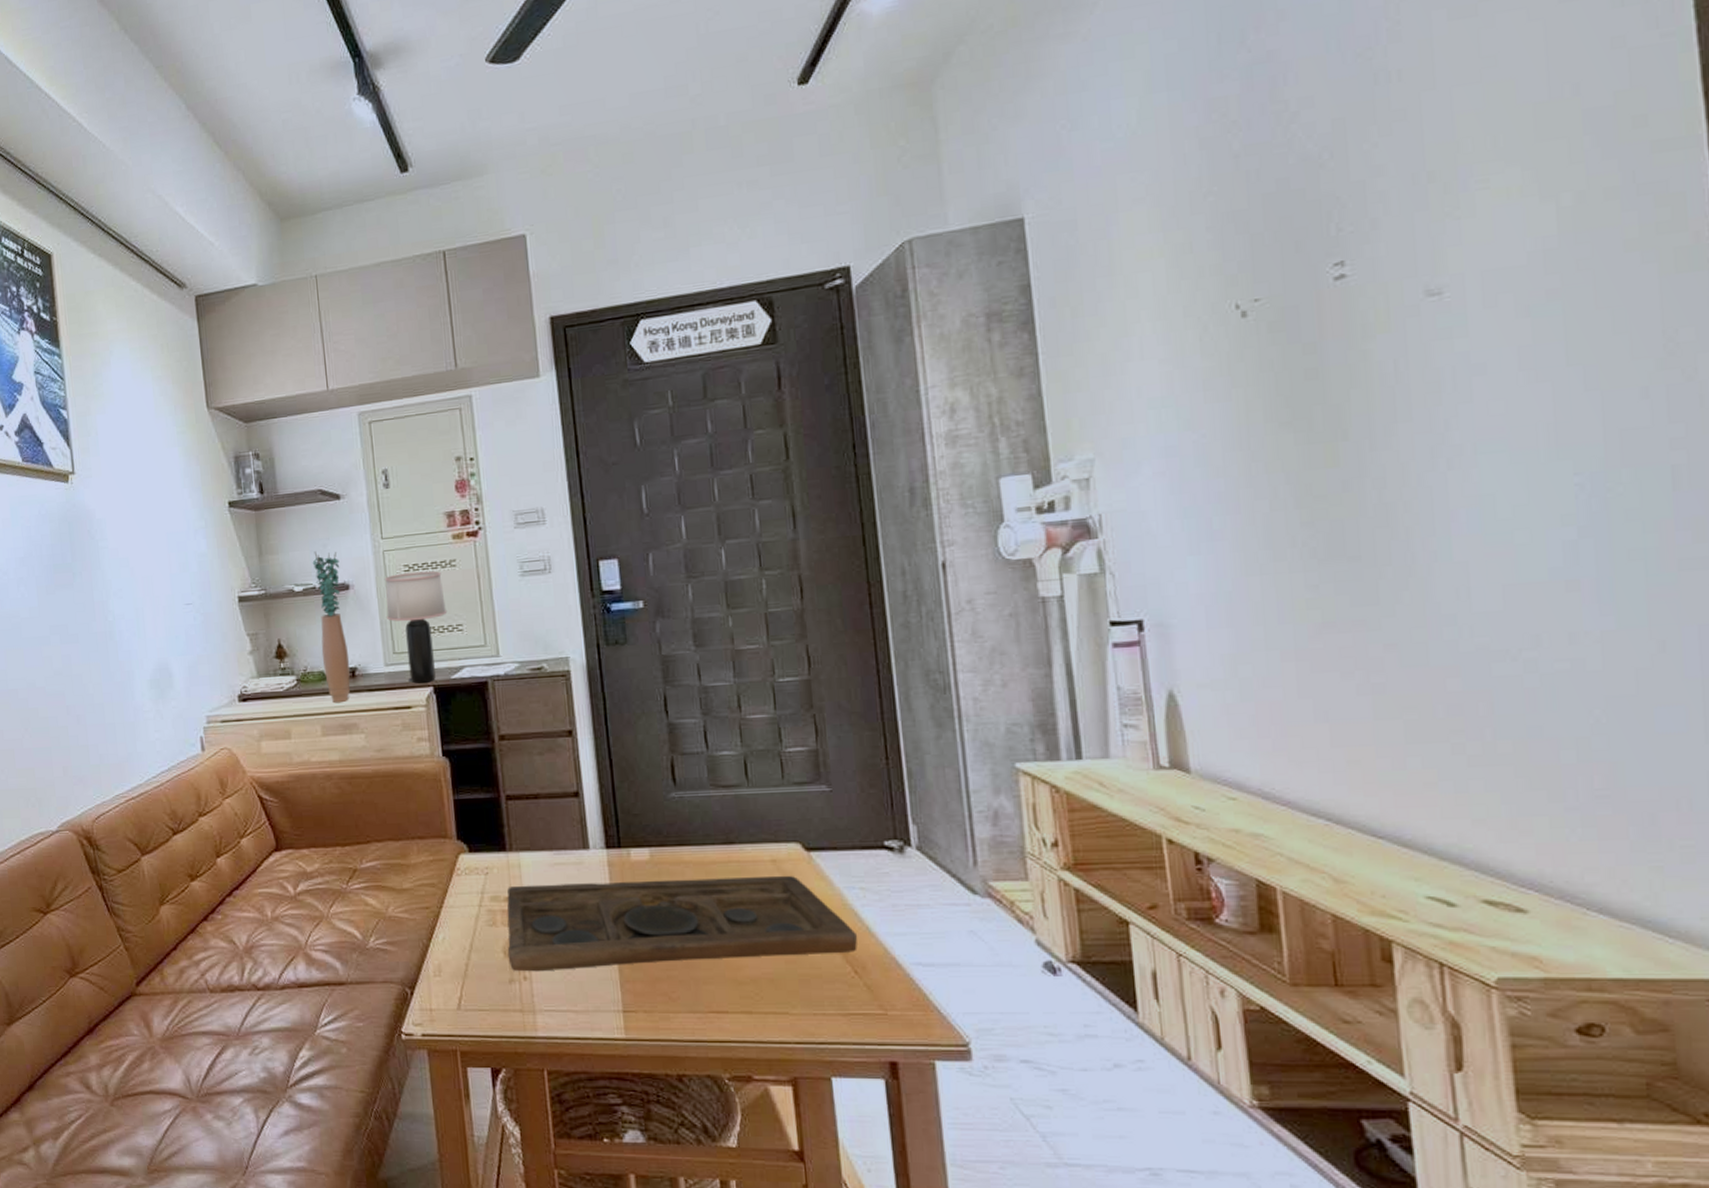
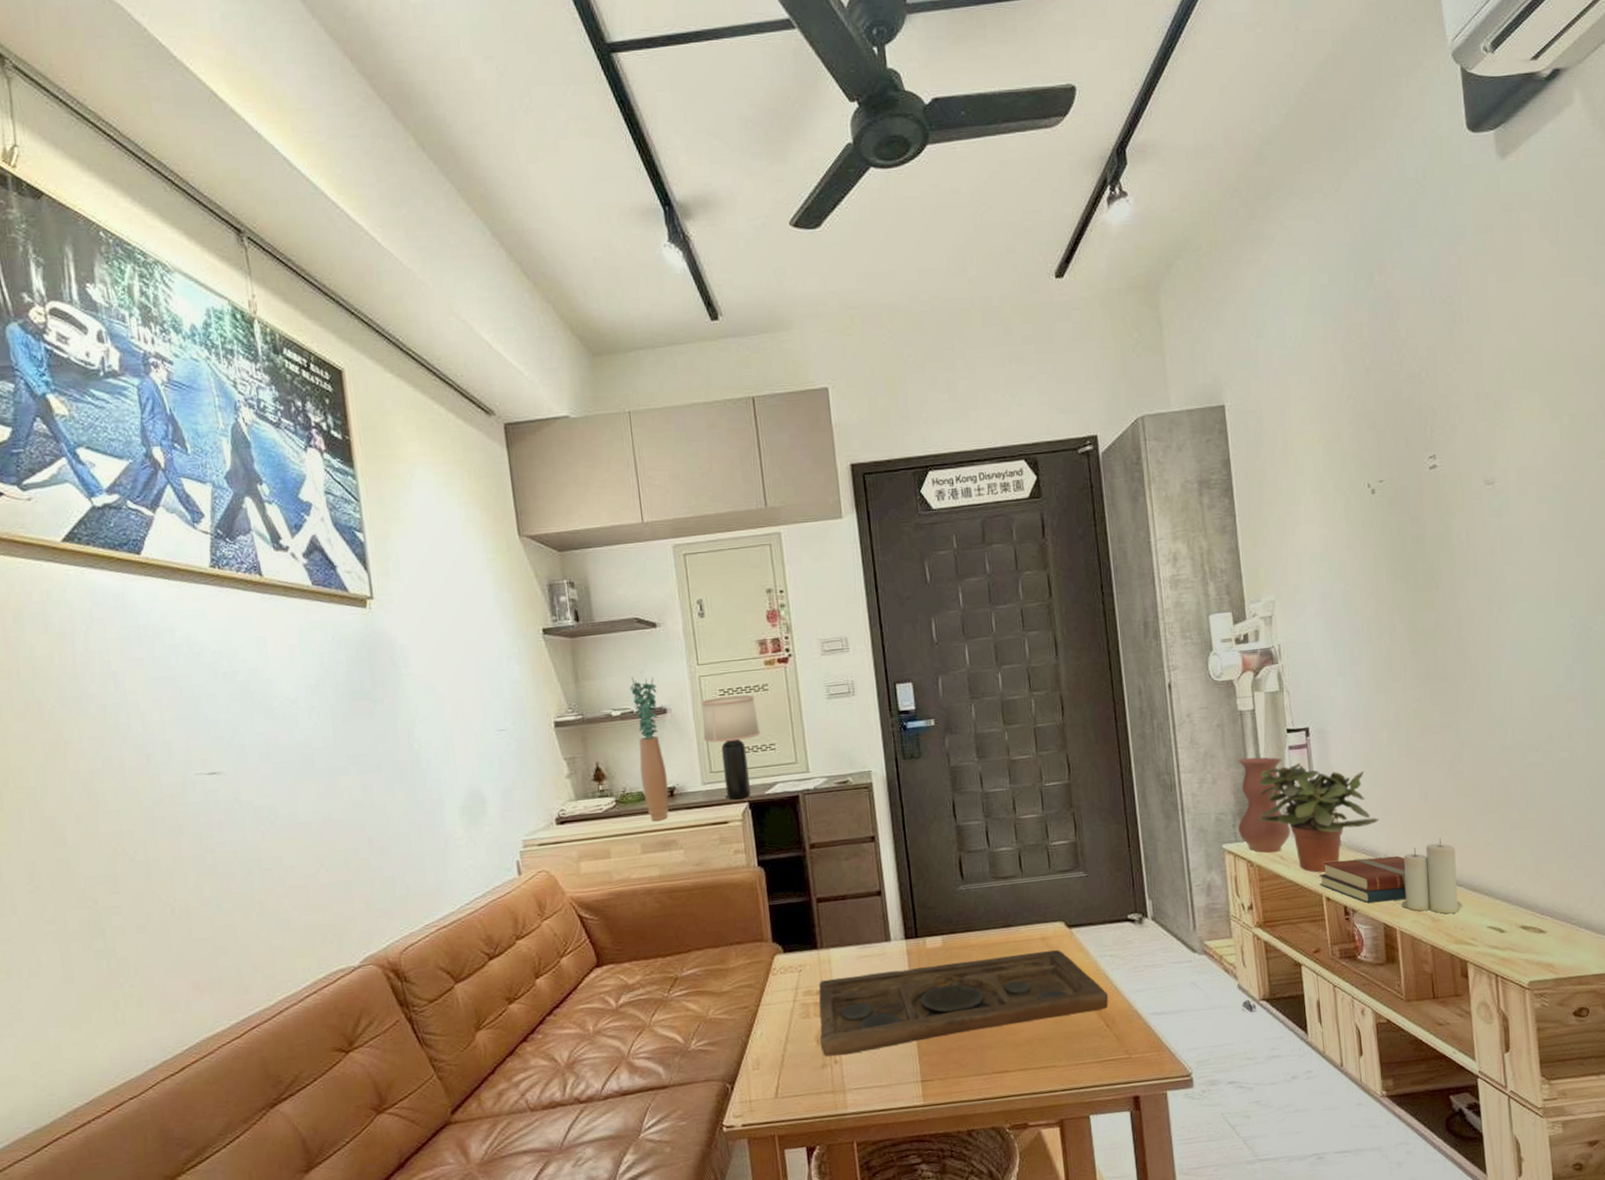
vase: none [1037,655,1114,777] -> present [1237,757,1290,853]
potted plant: none [1066,666,1250,807] -> present [1258,764,1379,872]
books: none [1156,791,1294,852] -> present [1319,855,1407,904]
candle: none [1284,771,1385,875] -> present [1401,837,1463,914]

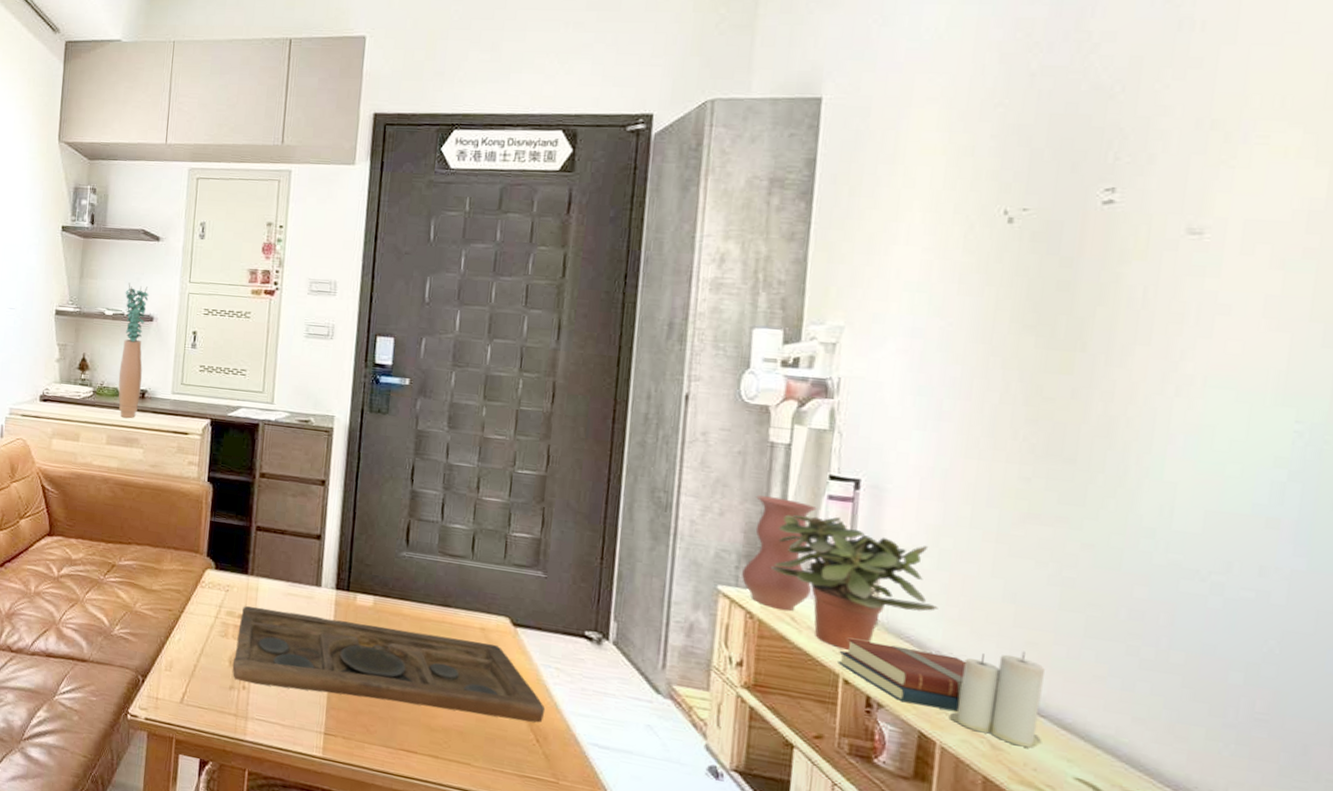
table lamp: present [701,694,761,800] -> none [180,315,236,415]

